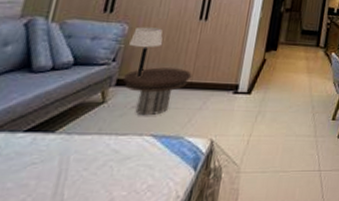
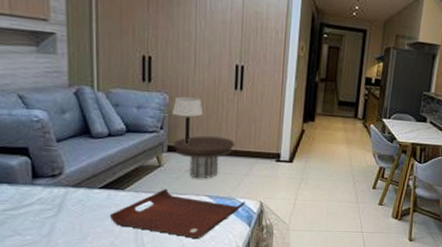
serving tray: none [27,128,194,189] -> present [109,188,245,239]

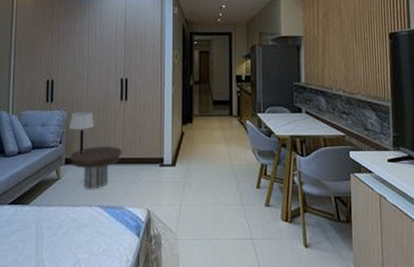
serving tray: present [109,188,245,239] -> none [15,201,133,253]

